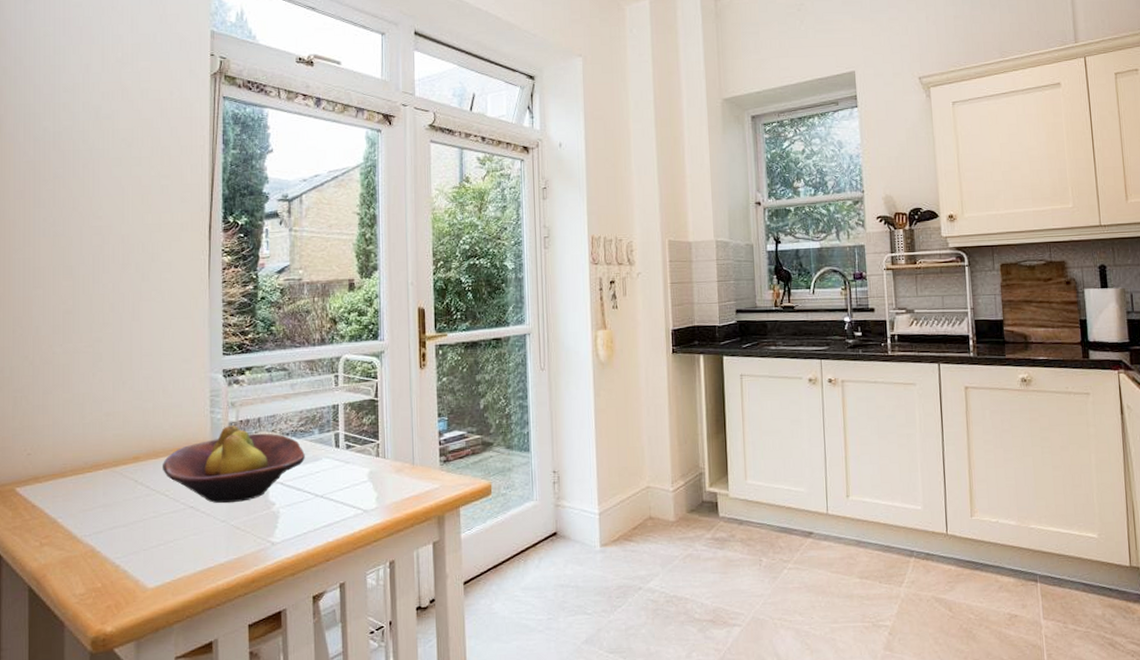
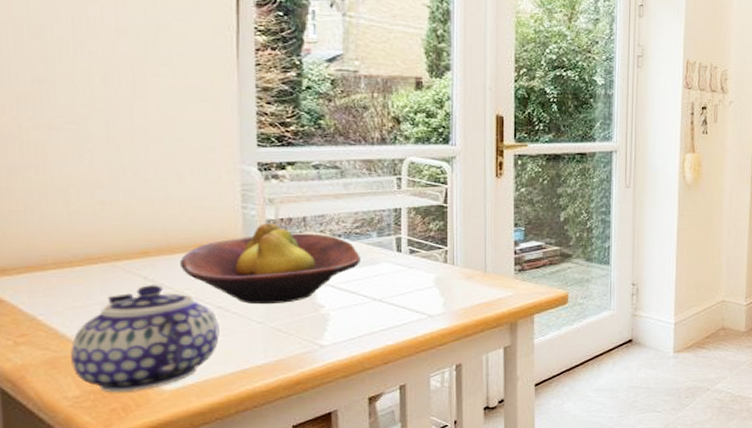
teapot: none [80,486,191,591] -> present [71,284,219,393]

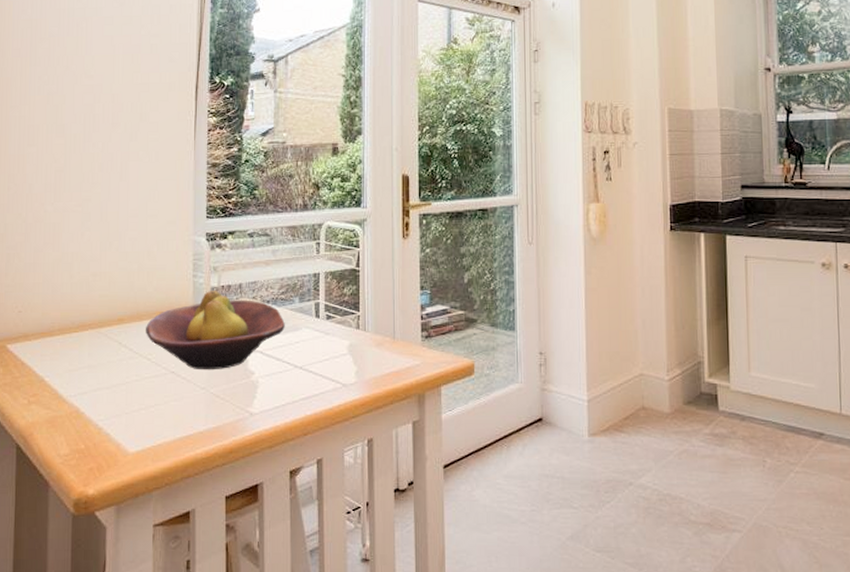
teapot: present [71,284,219,393] -> none [65,349,172,453]

